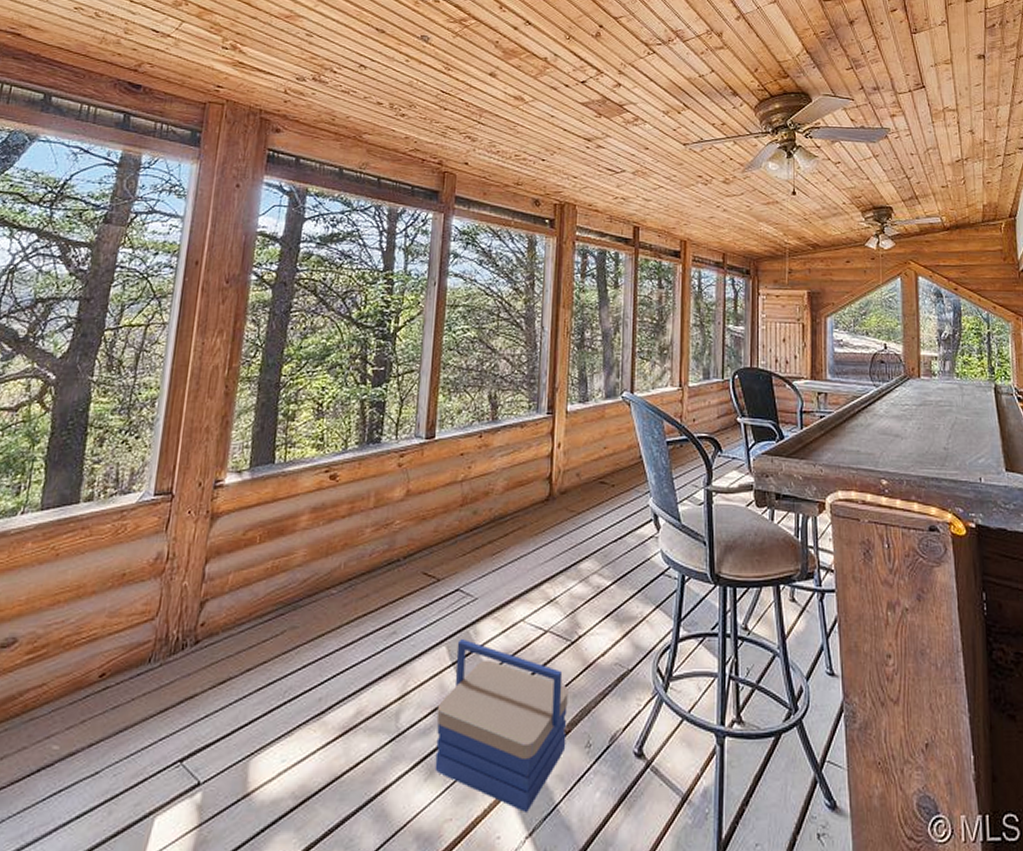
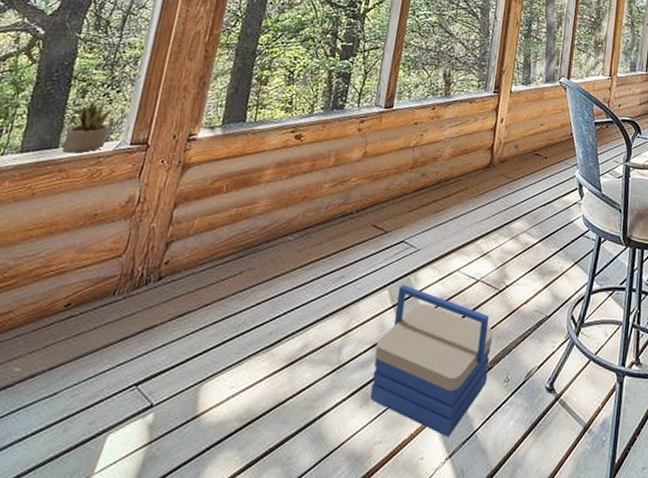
succulent plant: none [84,450,133,508] -> present [63,101,113,153]

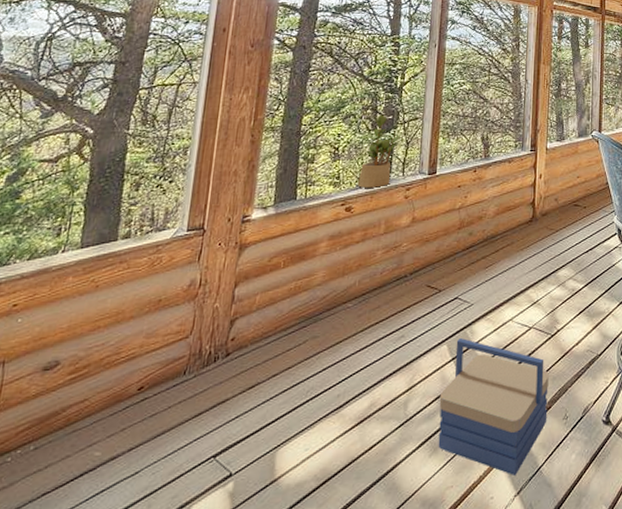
succulent plant: present [63,101,113,153] -> none [122,193,167,244]
potted plant: none [310,41,361,117] -> present [358,116,402,188]

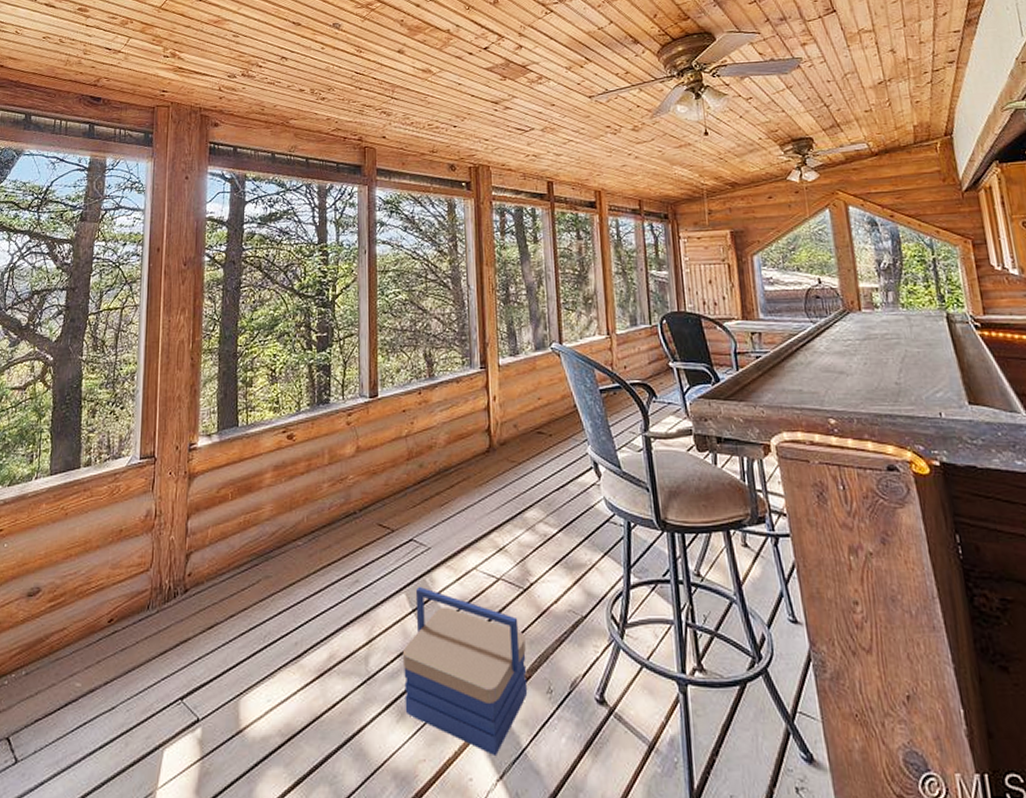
potted plant: present [358,116,402,188] -> none [298,333,338,413]

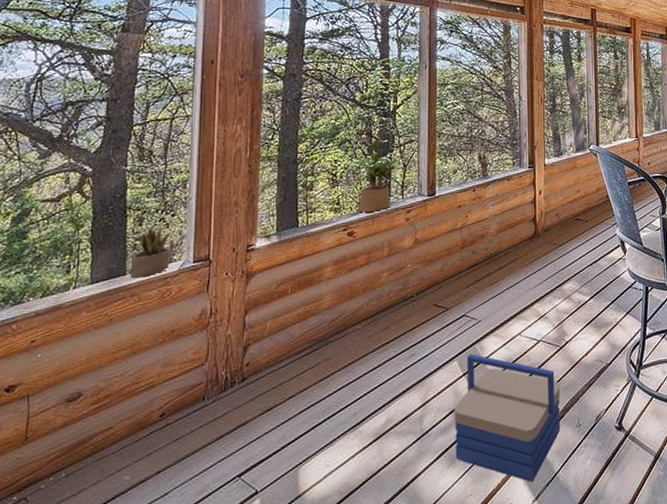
succulent plant: none [84,420,120,472] -> present [131,227,171,278]
potted plant: none [298,333,338,413] -> present [358,140,398,212]

